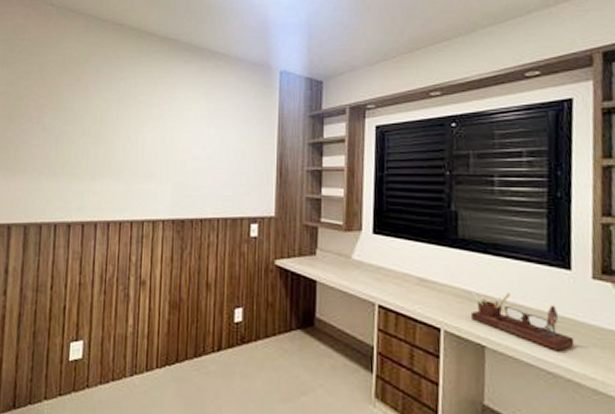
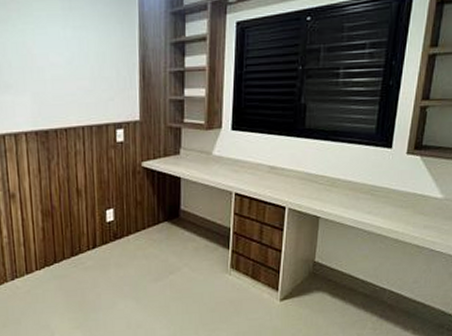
desk organizer: present [470,291,575,352] -> none [310,172,387,215]

